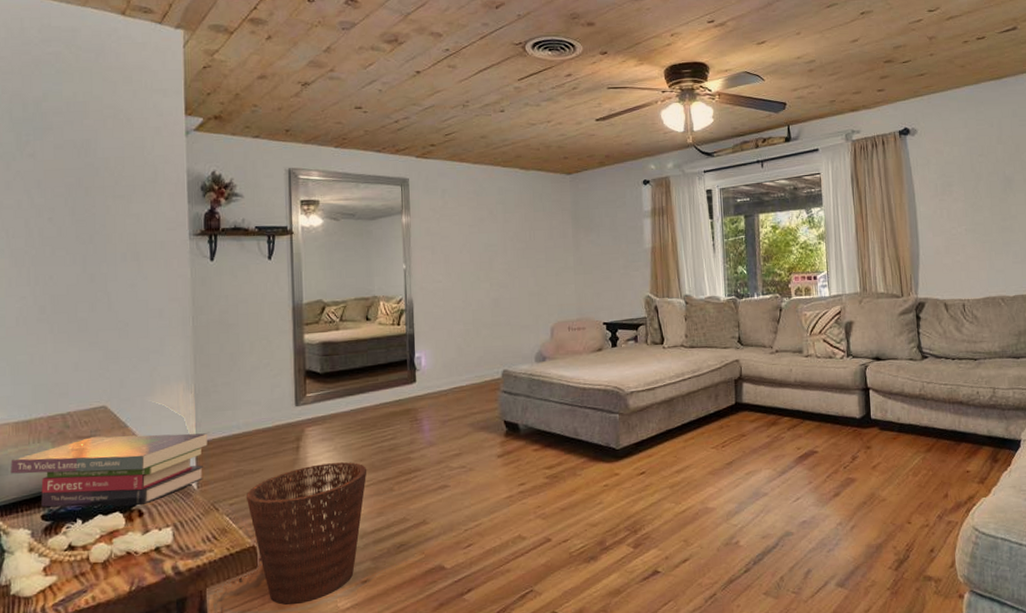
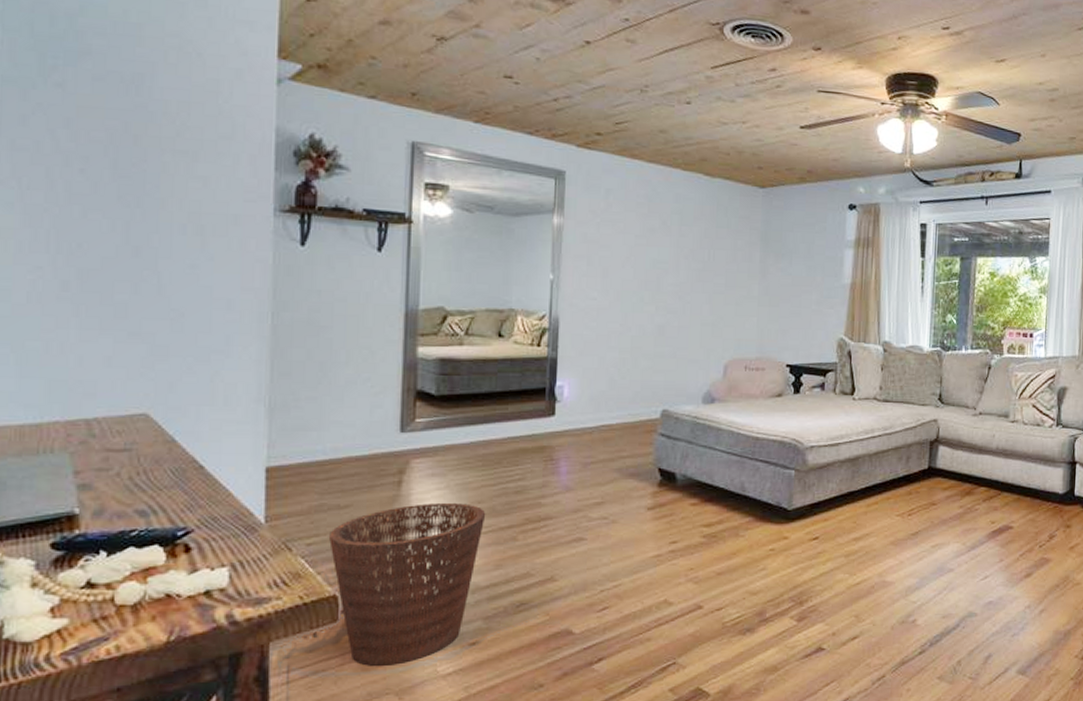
books: present [11,433,207,508] -> none [10,451,283,539]

